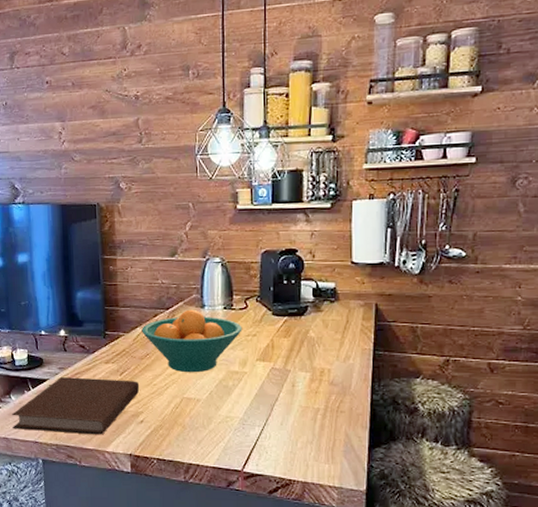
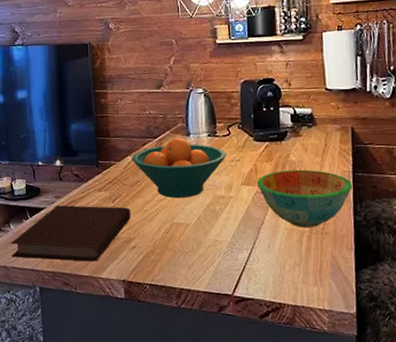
bowl: none [272,346,372,406] -> present [256,169,353,228]

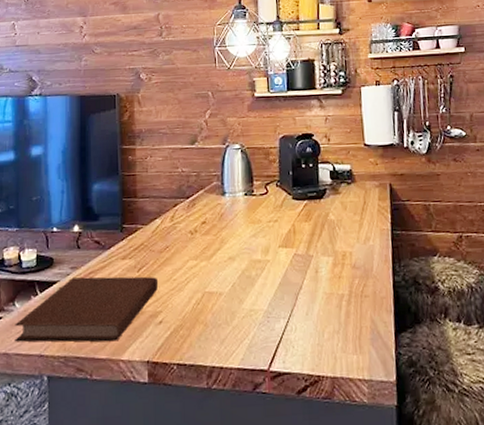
fruit bowl: present [132,137,227,199] -> none [161,197,264,265]
bowl: present [256,169,353,228] -> none [294,228,392,292]

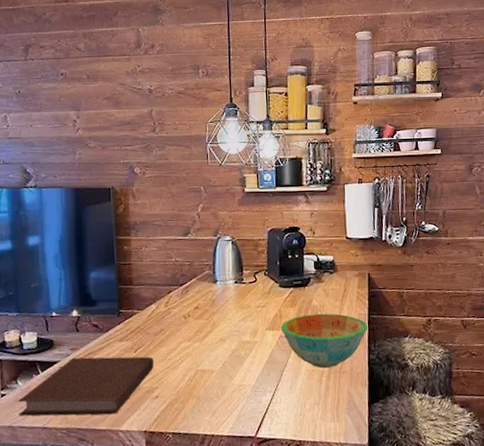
bowl: none [294,228,392,292] -> present [280,313,368,369]

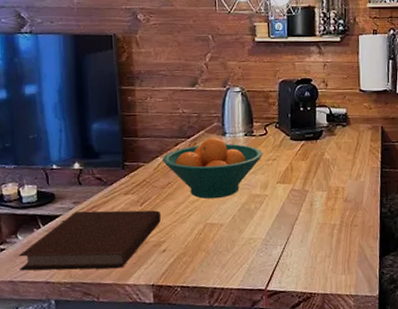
fruit bowl: none [156,284,253,346] -> present [162,137,263,199]
bowl: present [280,313,368,369] -> none [291,166,381,222]

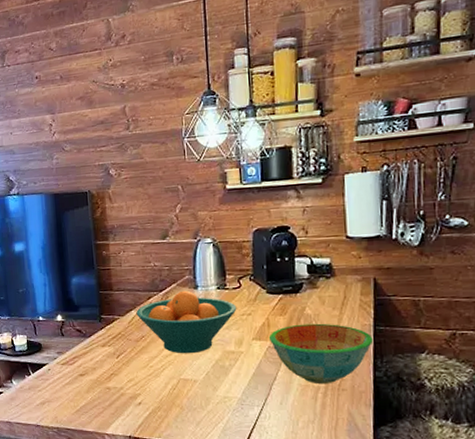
notebook: present [19,210,161,271] -> none [14,361,136,418]
bowl: none [291,166,381,222] -> present [268,323,374,385]

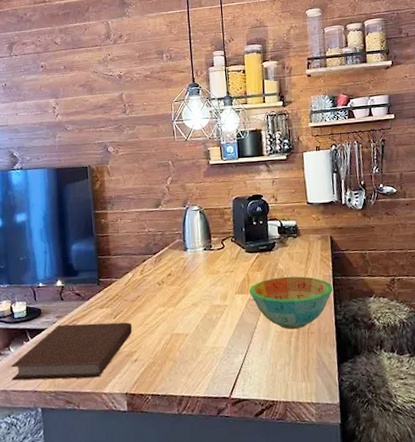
notebook: none [14,361,136,418] -> present [11,322,132,381]
fruit bowl: present [136,290,237,354] -> none [132,252,221,311]

